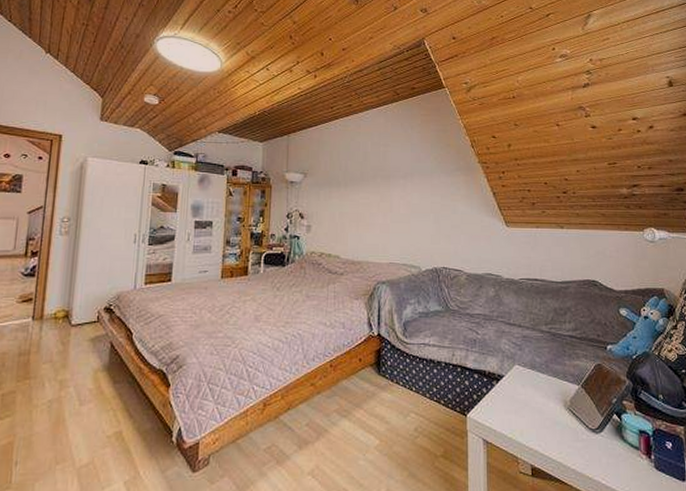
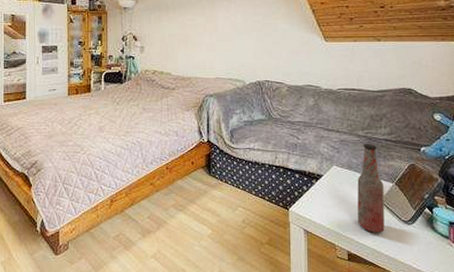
bottle: none [541,340,571,443] -> present [357,143,385,233]

